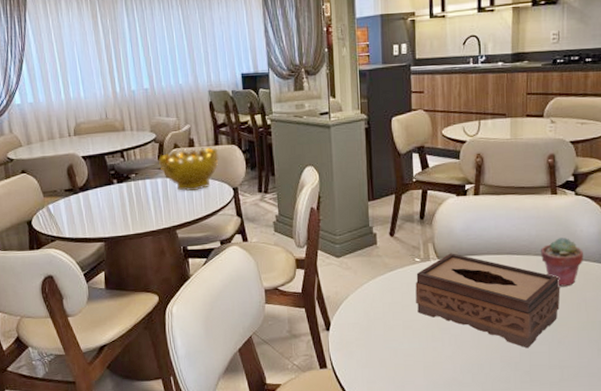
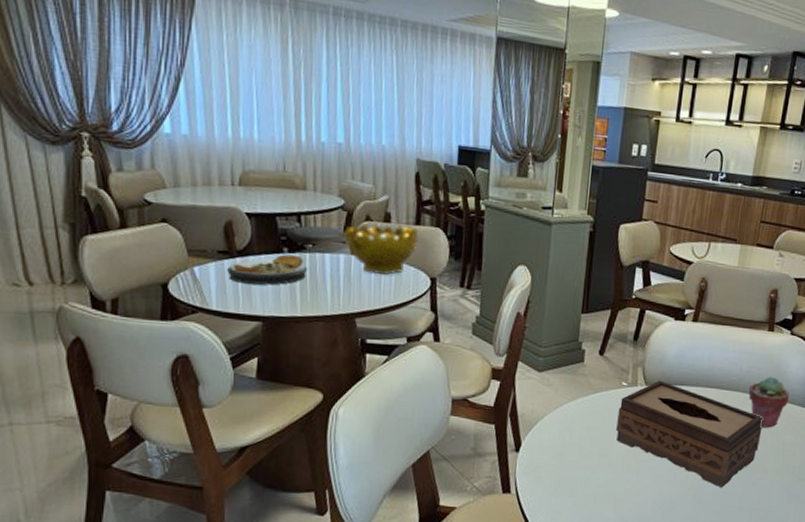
plate: none [73,184,134,213] -> present [227,254,308,285]

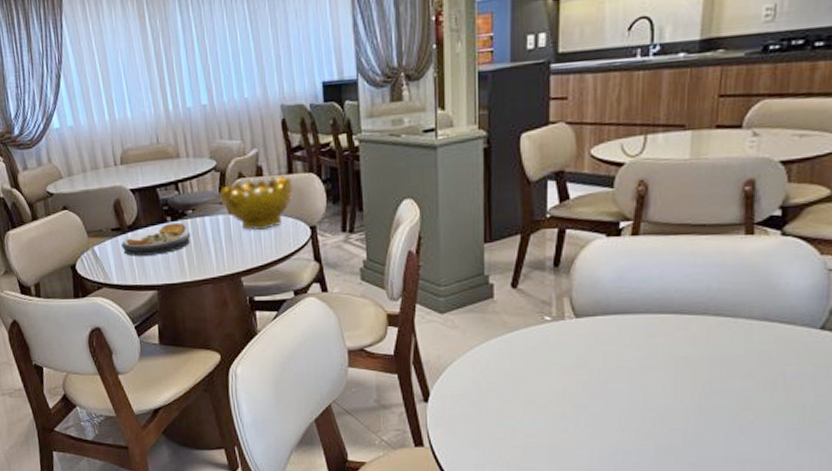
tissue box: present [616,380,763,488] -> none [543,310,749,435]
potted succulent: present [748,377,789,428] -> none [722,293,787,358]

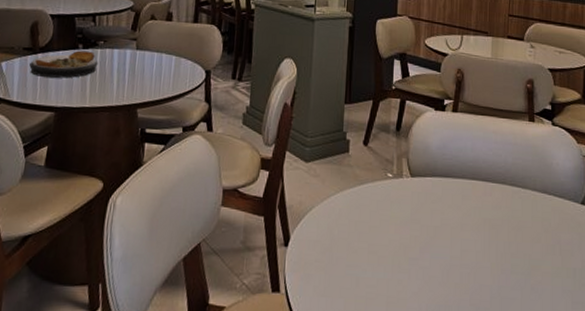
decorative bowl: present [220,176,293,231] -> none [132,22,196,69]

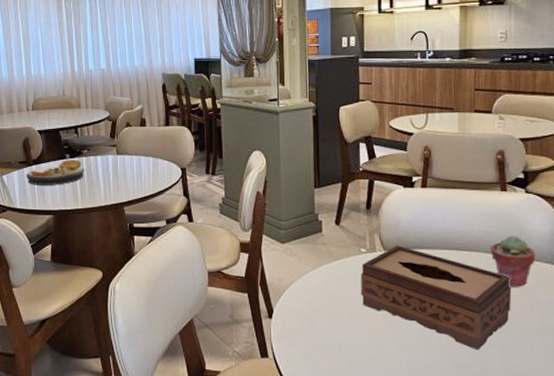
tissue box: none [384,172,535,293] -> present [361,245,512,350]
potted succulent: none [515,169,559,225] -> present [489,236,535,287]

